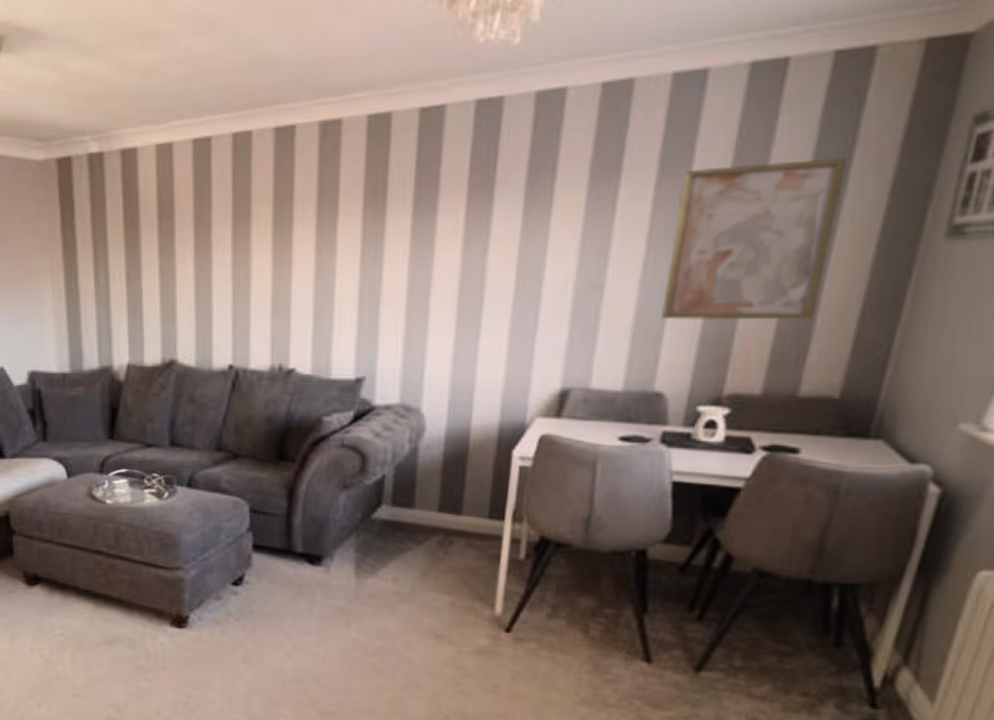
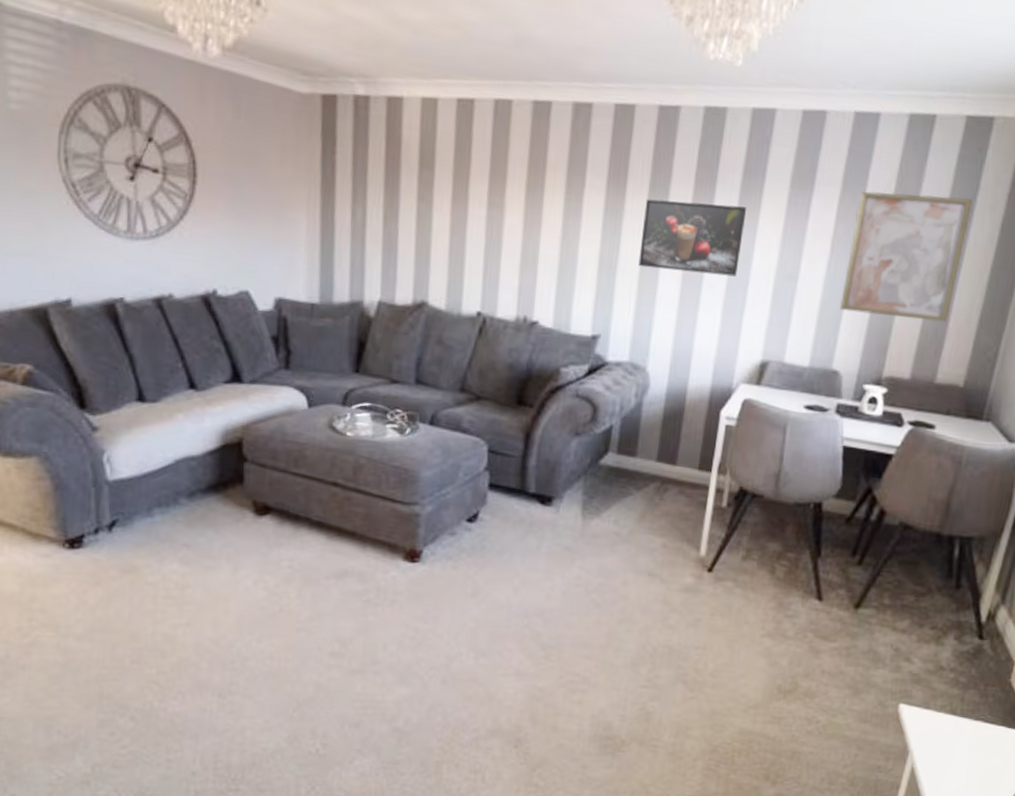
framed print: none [405,211,535,296] -> present [638,199,747,277]

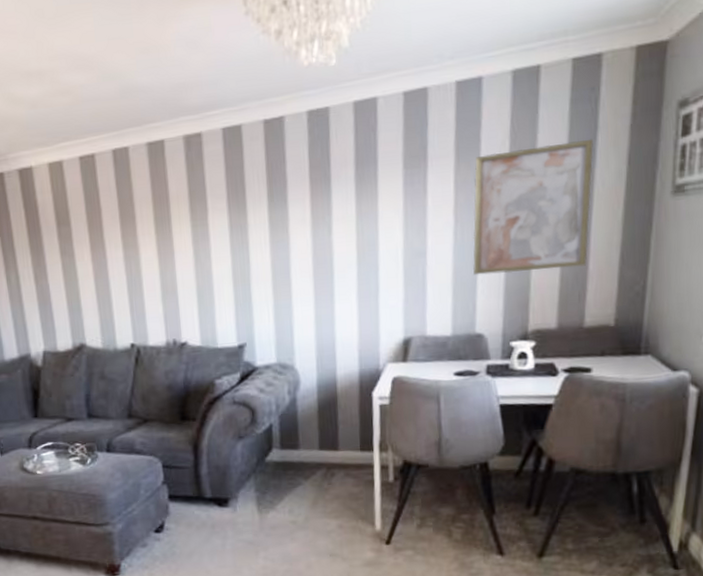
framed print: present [638,199,747,277] -> none [266,196,366,274]

